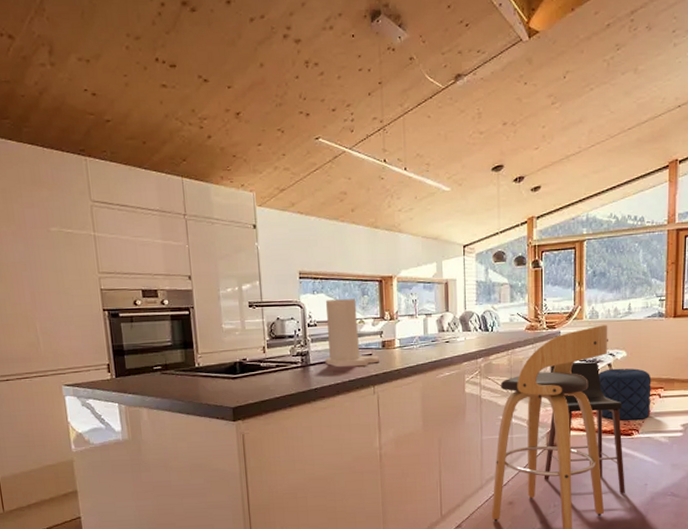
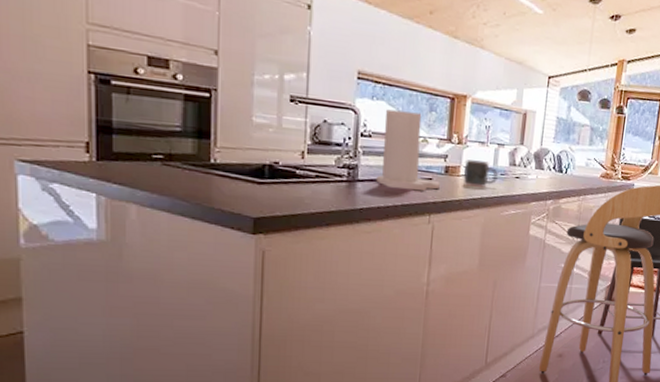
mug: none [398,332,429,356] -> present [464,159,498,187]

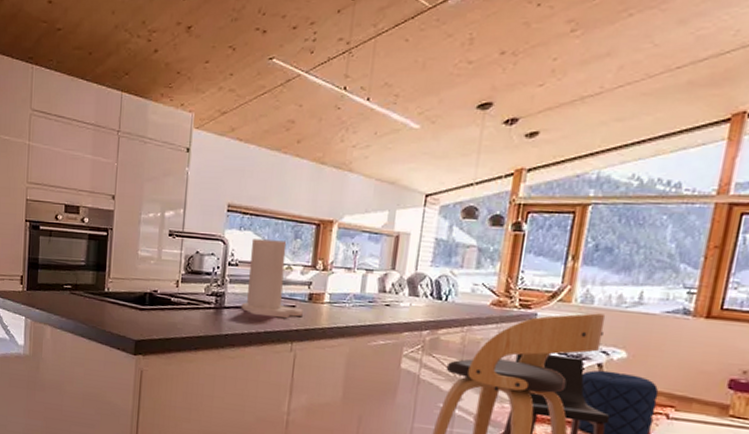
mug: present [464,159,498,187] -> none [328,286,365,315]

